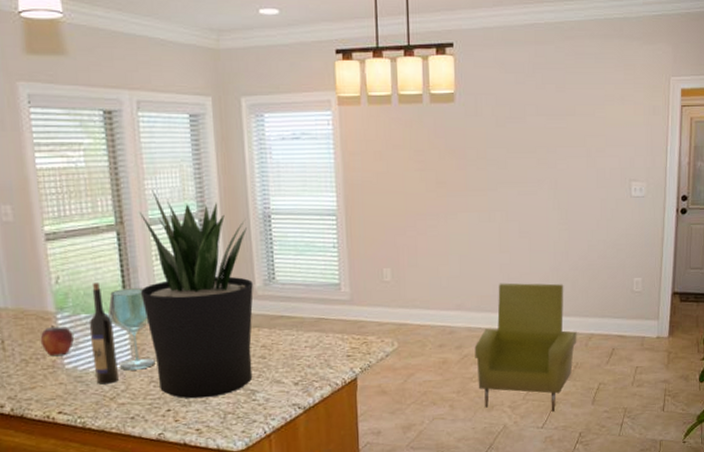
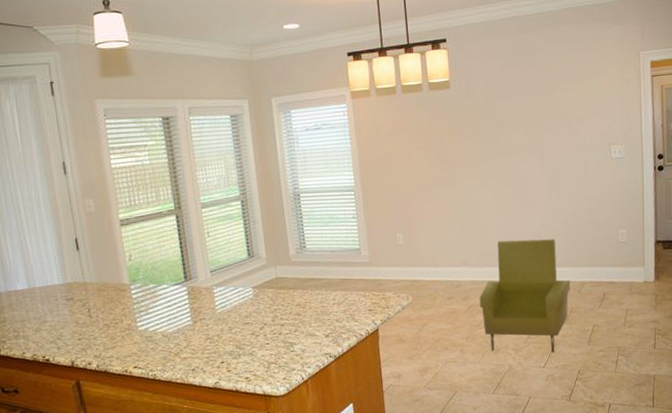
fruit: present [40,324,74,357] -> none [118,294,145,321]
wine bottle: present [88,281,120,384] -> none [156,257,182,343]
wine glass: present [107,288,155,371] -> none [171,261,210,330]
planter: present [140,190,253,399] -> none [194,180,291,352]

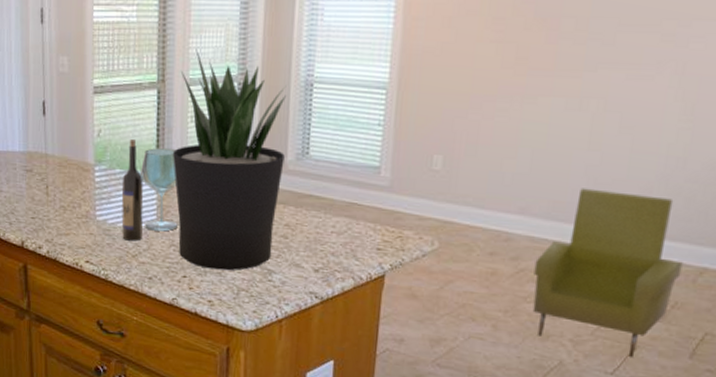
wine bottle: none [156,257,182,343] -> present [121,138,144,241]
wine glass: none [171,261,210,330] -> present [139,148,178,232]
planter: none [194,180,291,352] -> present [173,49,287,271]

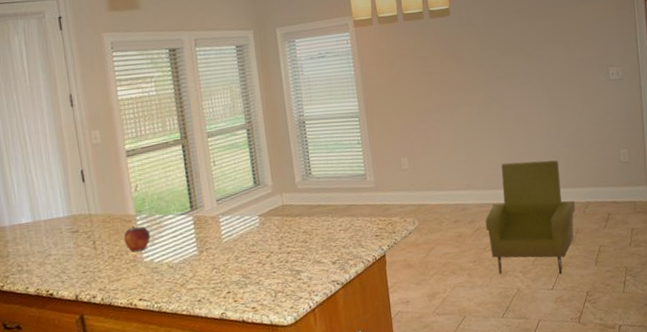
fruit: none [78,176,107,207] -> present [123,225,150,252]
wine bottle: present [121,138,144,241] -> none [162,187,188,274]
wine glass: present [139,148,178,232] -> none [177,190,216,260]
planter: present [173,49,287,271] -> none [200,109,297,281]

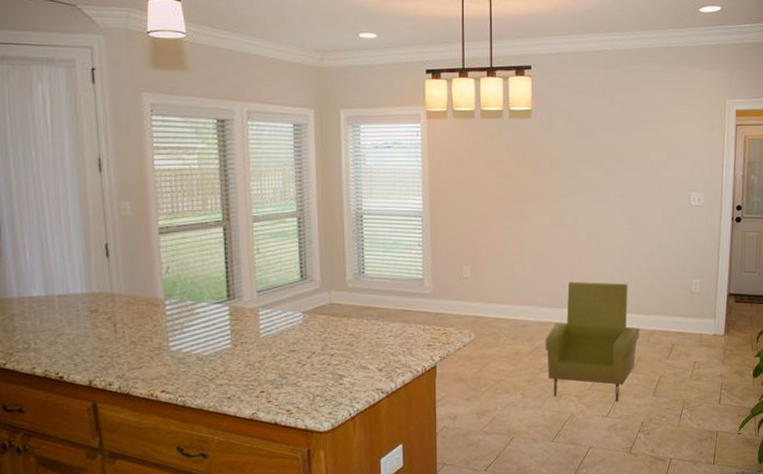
fruit: present [123,225,150,252] -> none [149,310,179,340]

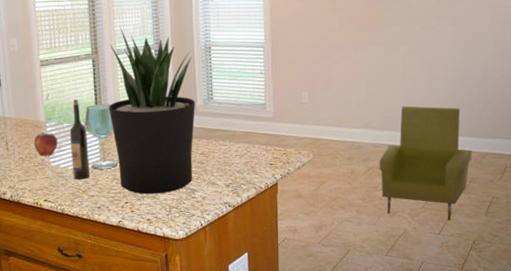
fruit: none [149,310,179,340] -> present [33,131,58,156]
wine bottle: none [194,272,219,366] -> present [69,98,91,180]
wine glass: none [211,279,252,354] -> present [83,104,118,169]
planter: none [243,191,344,382] -> present [109,27,195,194]

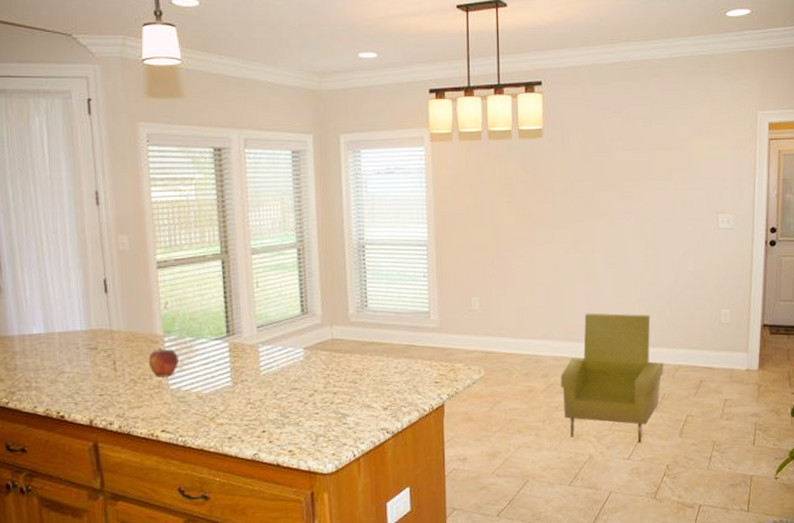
wine bottle: present [69,98,91,180] -> none [193,307,219,405]
wine glass: present [83,104,118,169] -> none [210,314,253,392]
planter: present [109,27,195,194] -> none [242,222,347,421]

